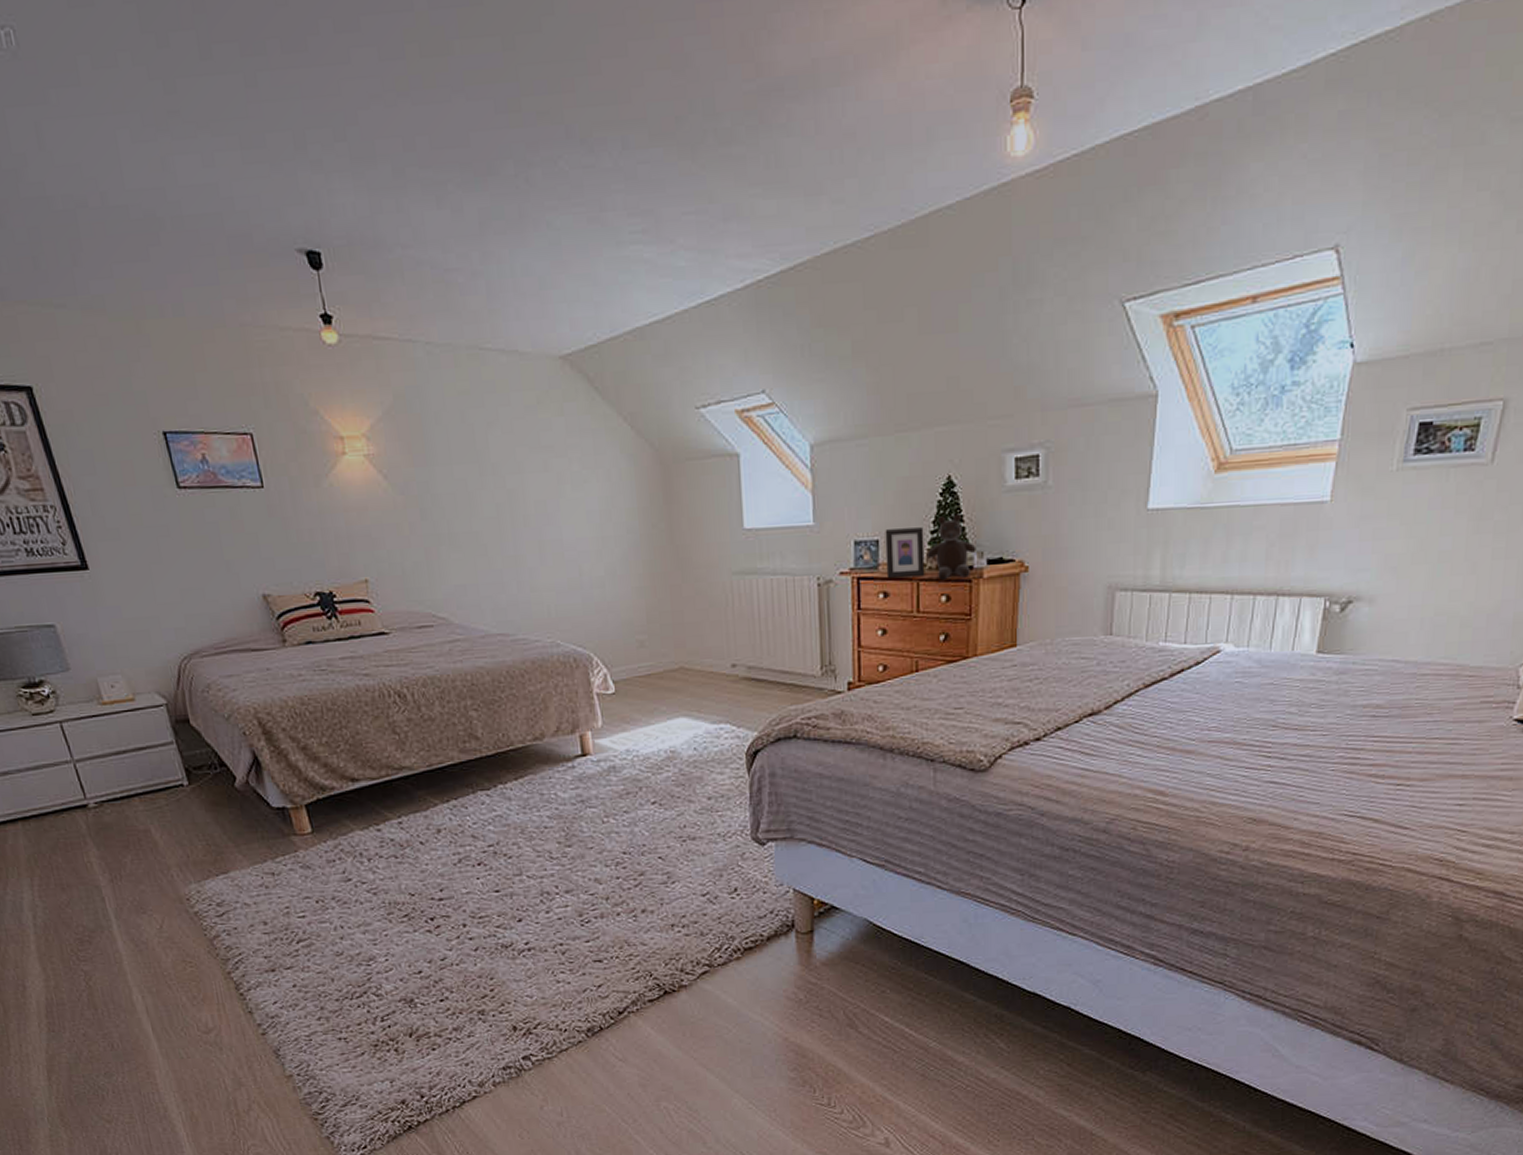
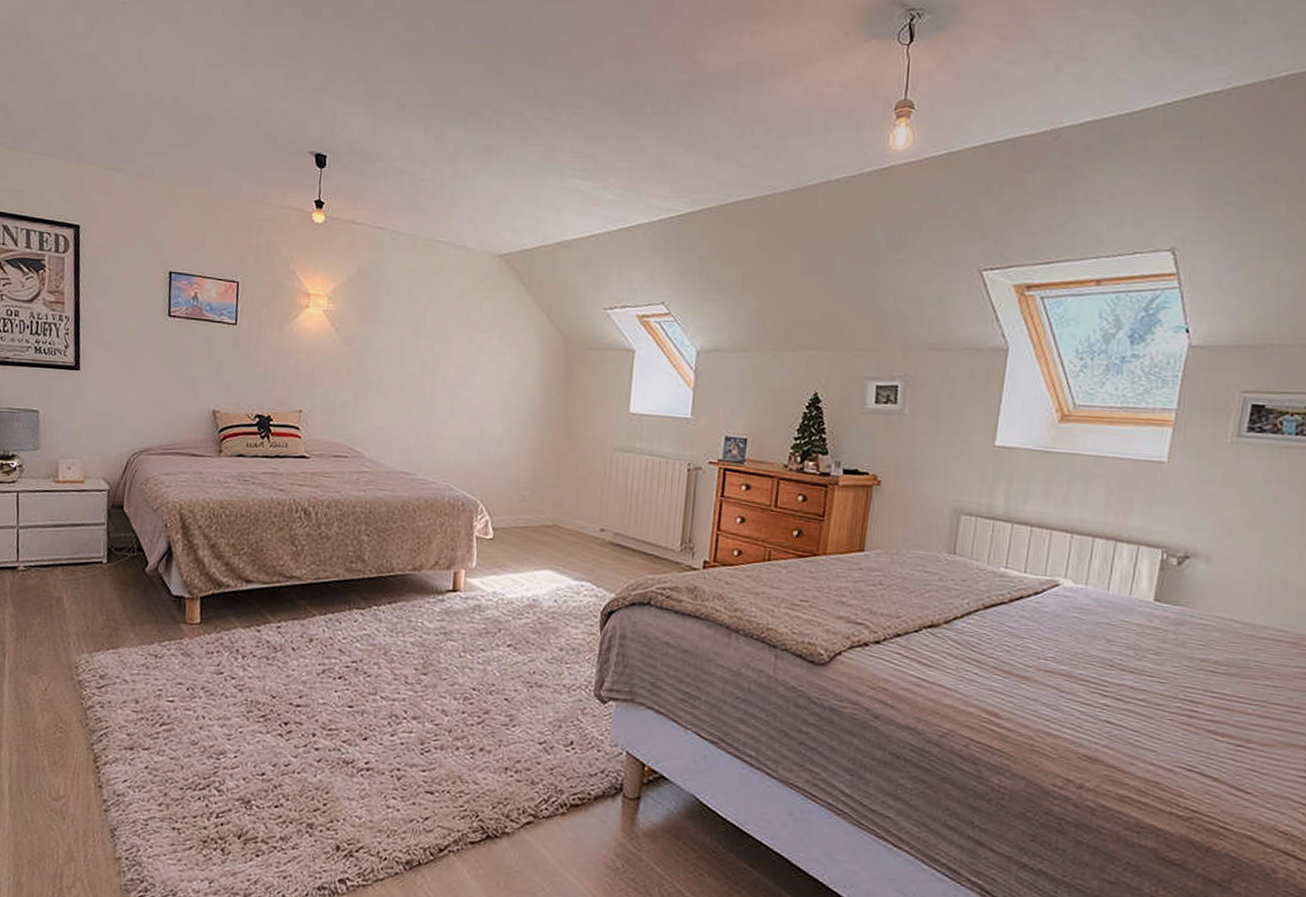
picture frame: present [885,527,925,579] -> none [750,431,789,477]
teddy bear: present [926,513,976,581] -> none [788,426,835,483]

